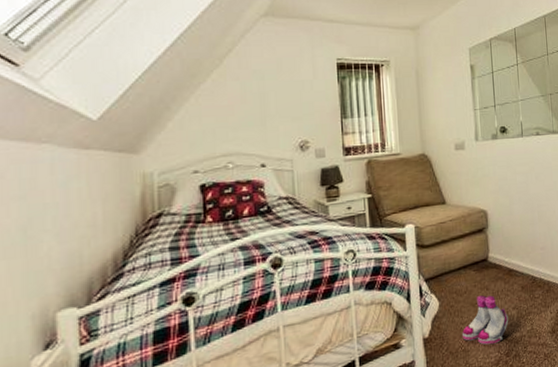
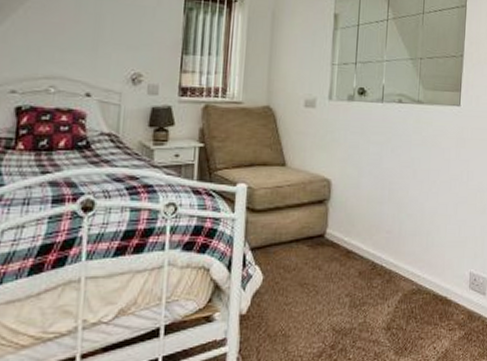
boots: present [461,295,509,345] -> none [283,276,340,333]

